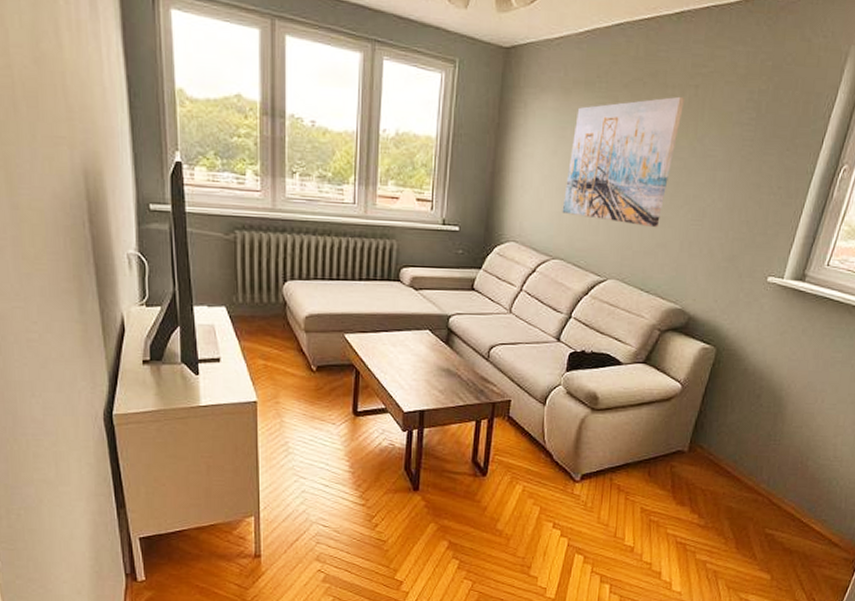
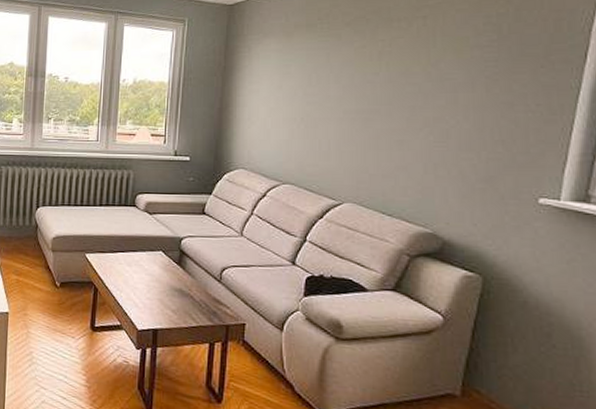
wall art: present [562,96,684,228] -> none [290,27,412,151]

